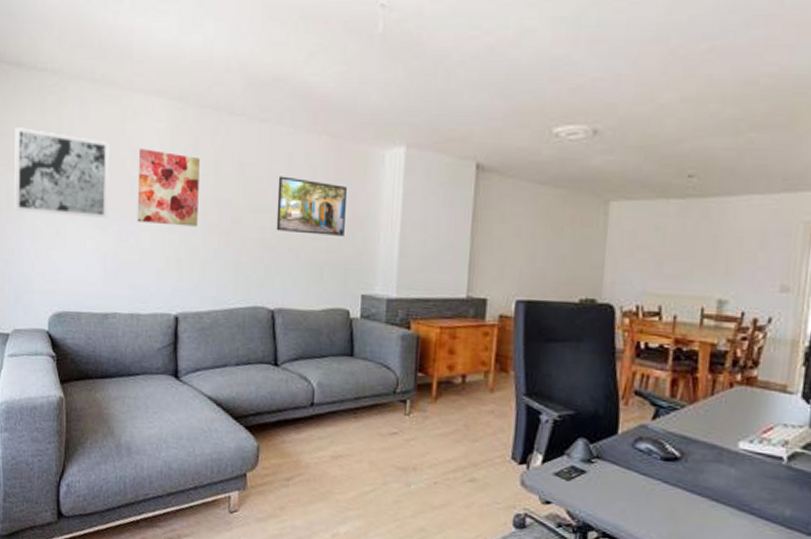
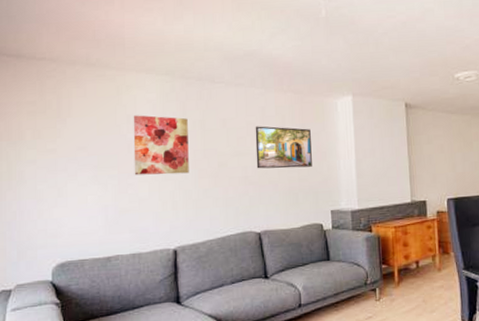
wall art: present [14,127,110,219] -> none [15,107,107,179]

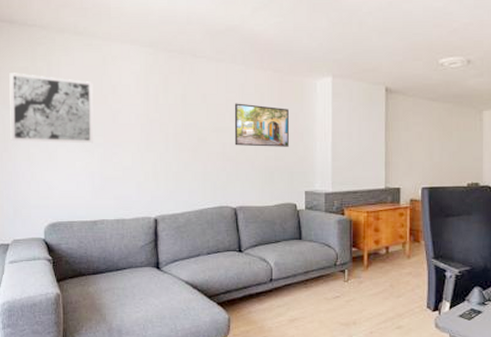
wall art: none [15,107,107,179] -> present [9,73,94,144]
wall art: present [133,115,189,175] -> none [118,86,170,146]

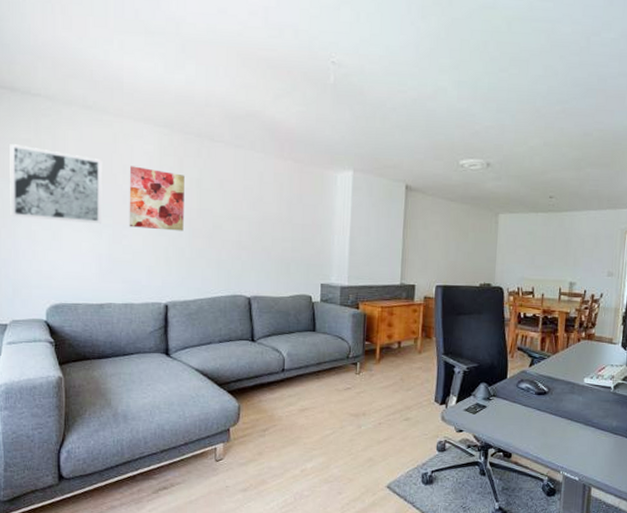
wall art: none [118,86,170,146] -> present [129,166,185,231]
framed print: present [234,103,289,147] -> none [251,191,308,239]

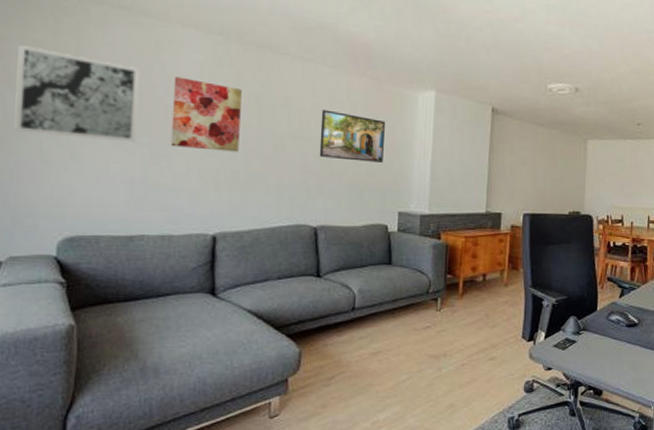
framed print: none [251,191,308,239] -> present [319,109,385,163]

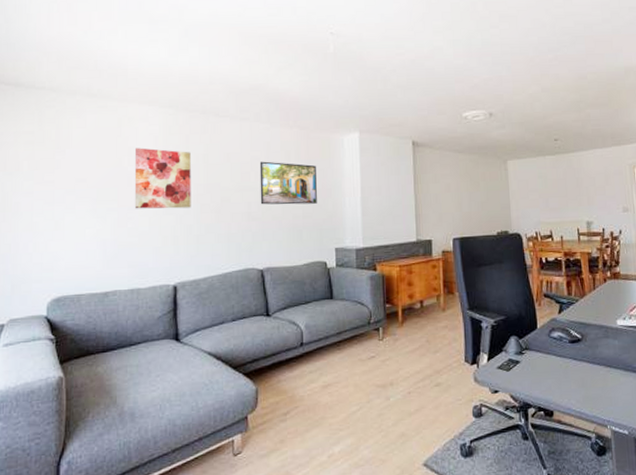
wall art: present [14,45,140,143] -> none [11,137,107,211]

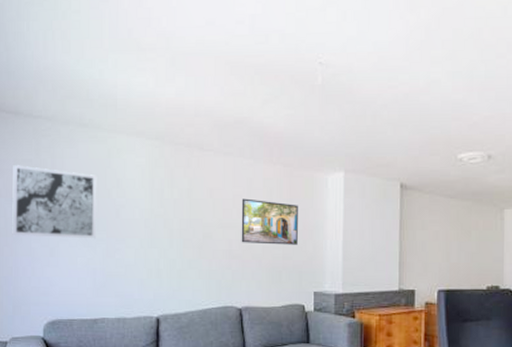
wall art: none [11,137,107,211] -> present [12,165,97,239]
wall art: present [134,147,191,209] -> none [122,179,175,242]

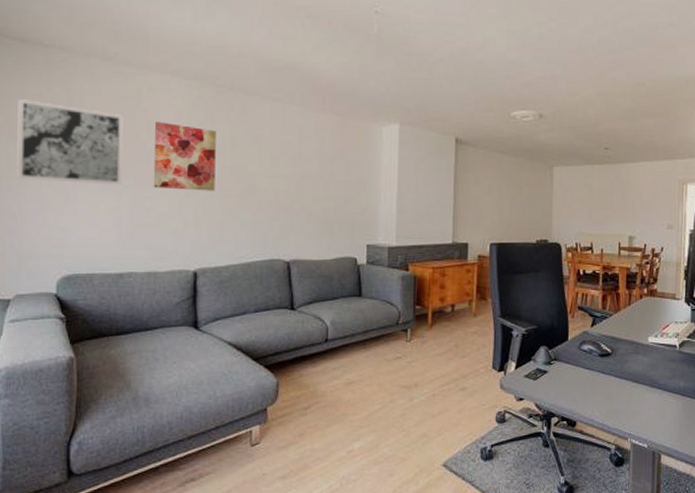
wall art: none [122,179,175,242] -> present [153,121,216,191]
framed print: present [241,198,298,245] -> none [289,147,351,197]

